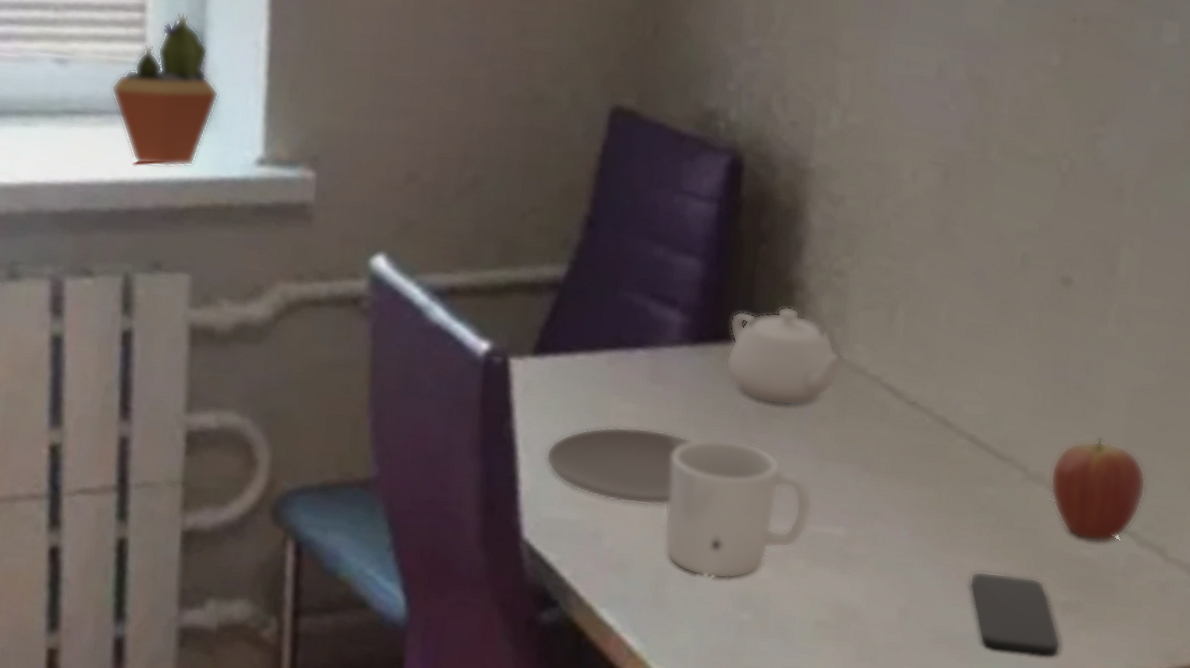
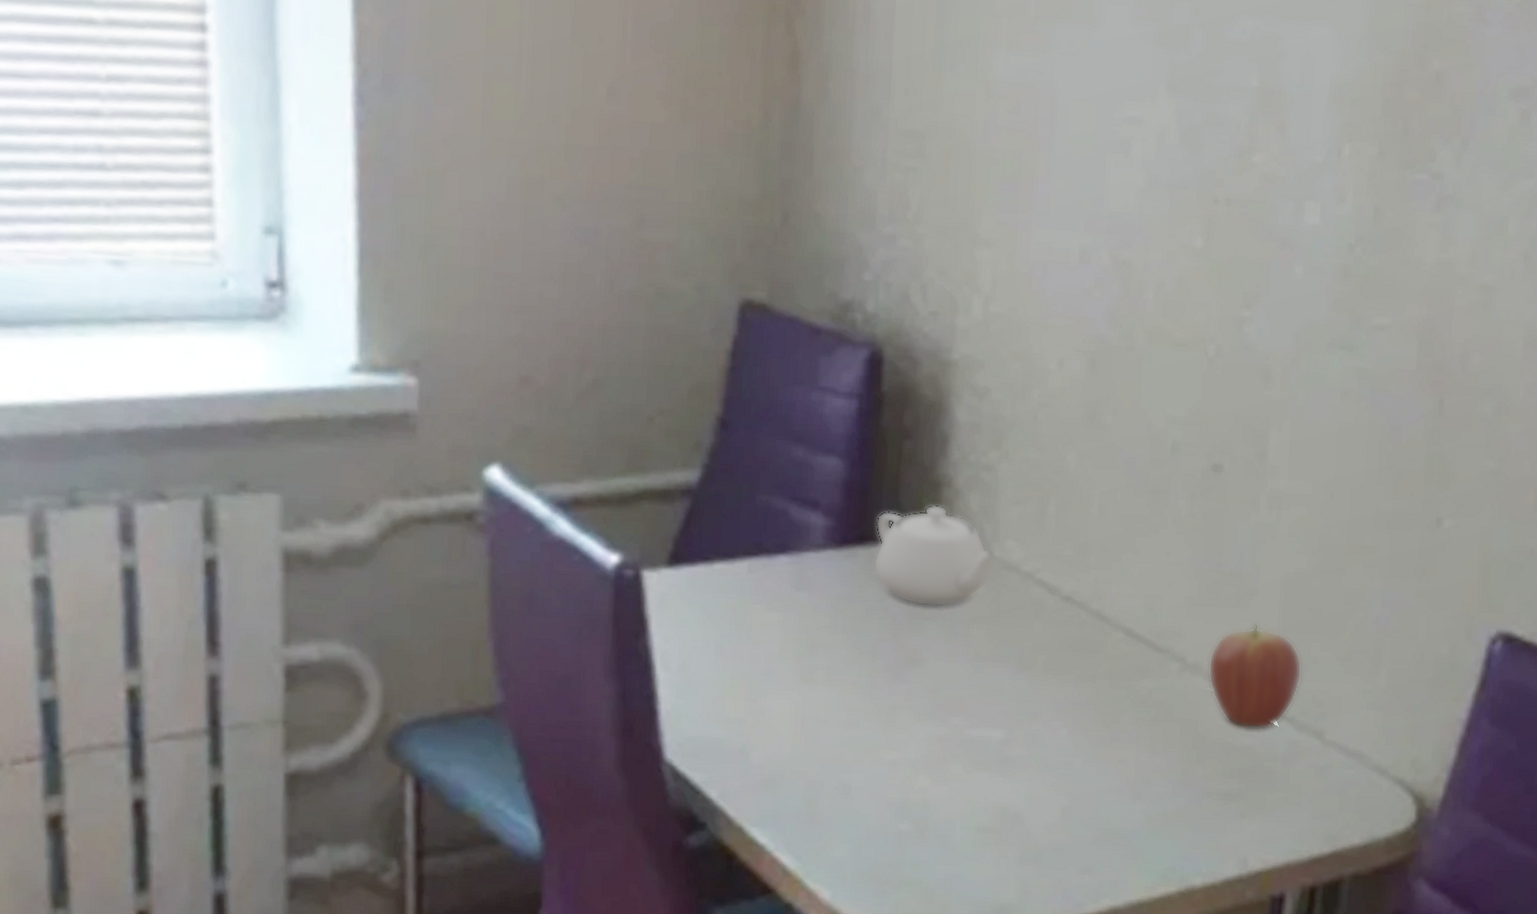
potted cactus: present [111,13,219,168] -> none [177,207,304,378]
plate: present [546,426,692,505] -> none [686,637,841,717]
mug: present [663,438,812,579] -> none [815,644,969,789]
smartphone: present [969,571,1061,656] -> none [1131,765,1224,847]

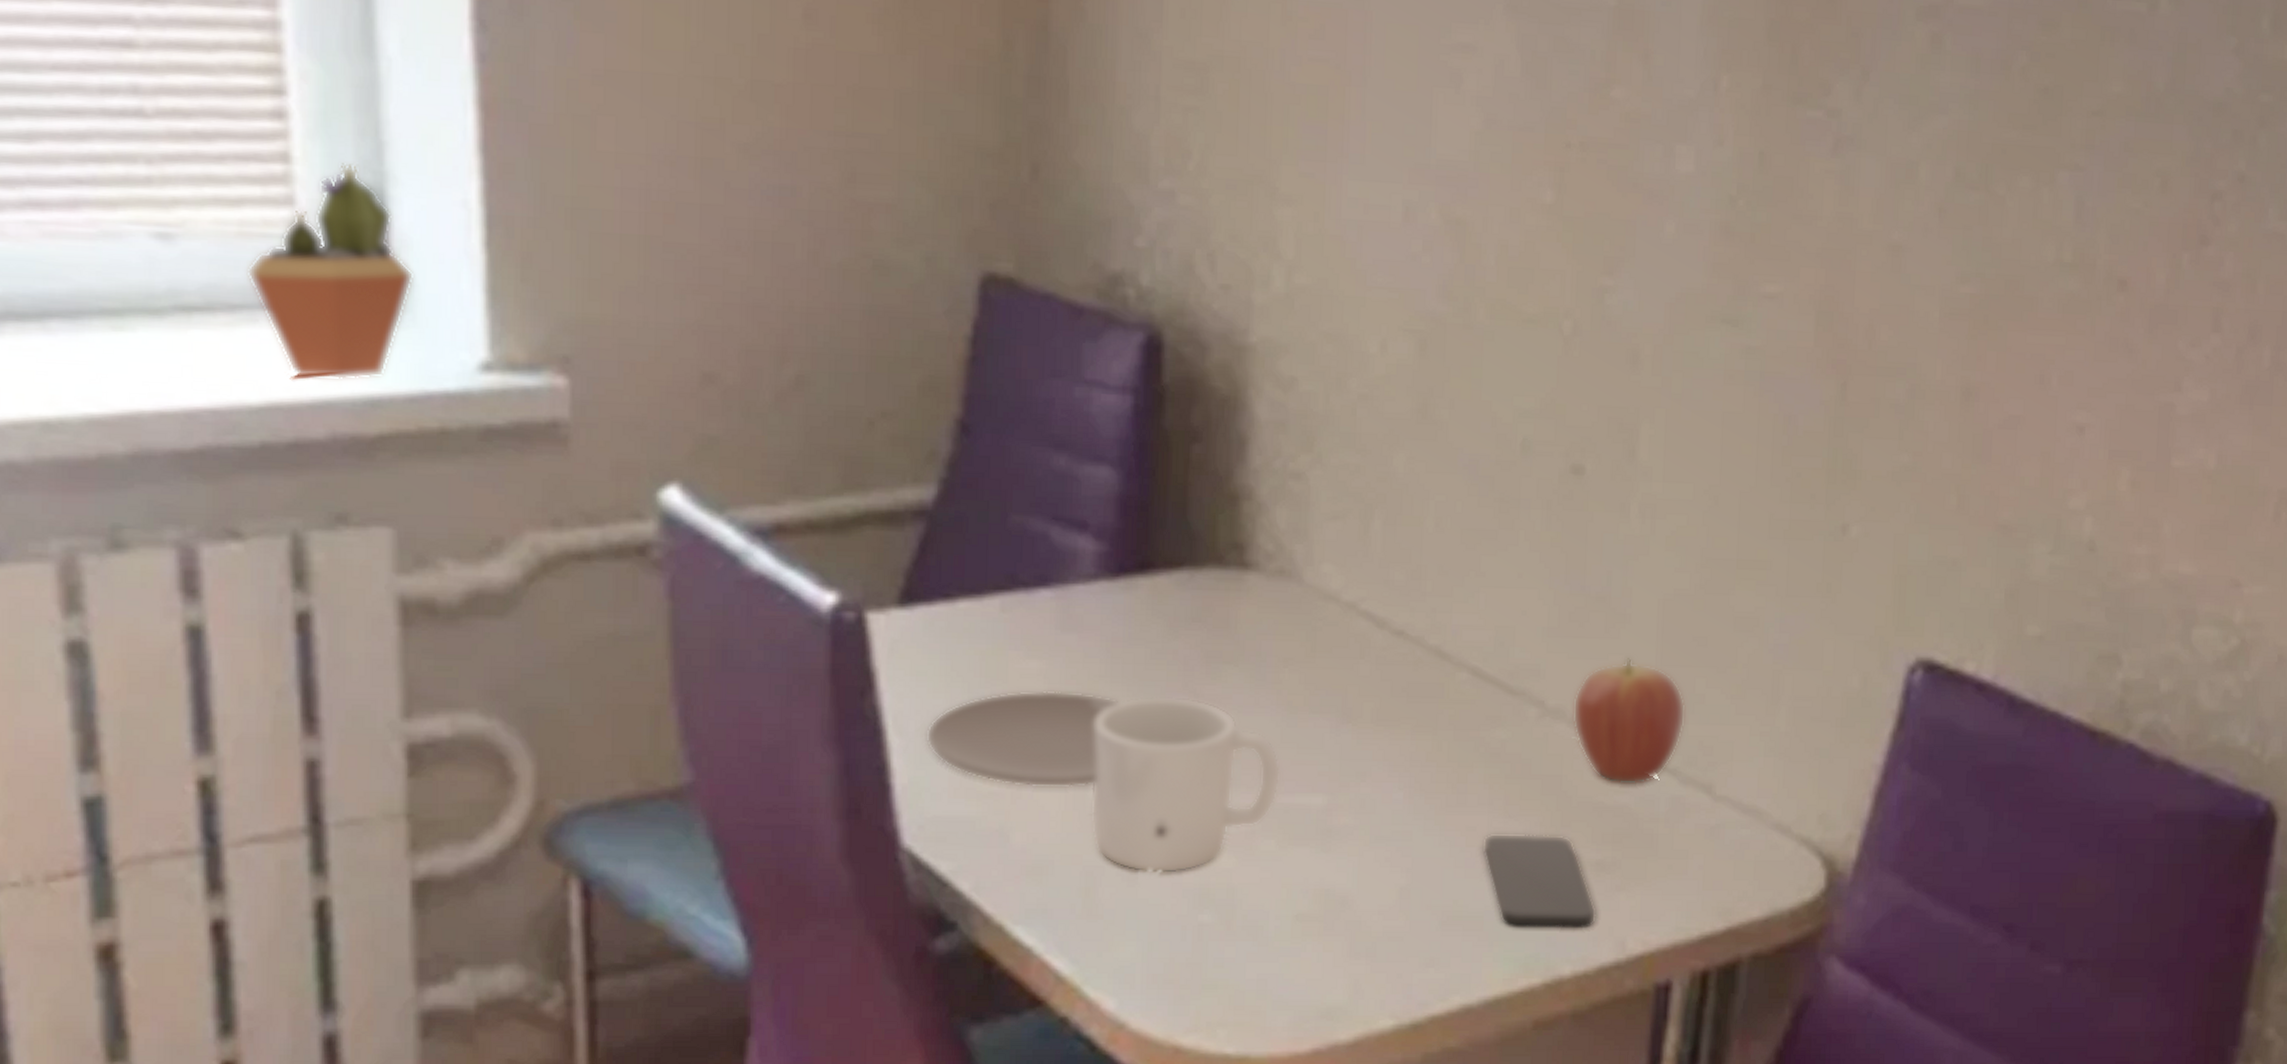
potted cactus: none [177,207,304,378] -> present [246,163,415,381]
plate: none [686,637,841,717] -> present [926,690,1121,788]
mug: none [815,644,969,789] -> present [1090,695,1281,873]
teapot: present [873,505,1001,607] -> none [1157,523,1316,647]
smartphone: none [1131,765,1224,847] -> present [1482,833,1596,928]

